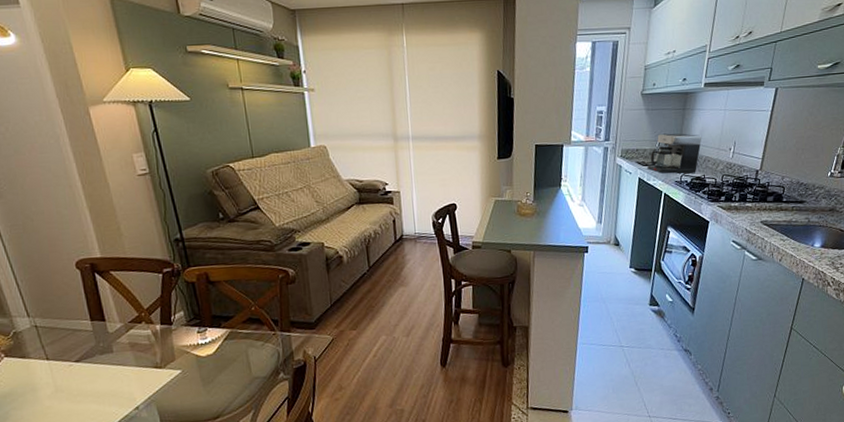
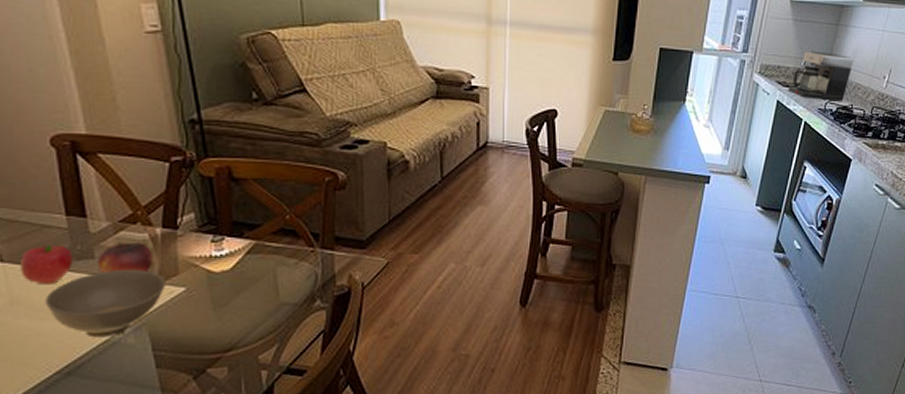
fruit: none [60,343,98,375] -> present [21,244,74,285]
bowl: none [80,358,167,414] -> present [45,268,166,338]
fruit: none [115,337,156,363] -> present [97,241,154,273]

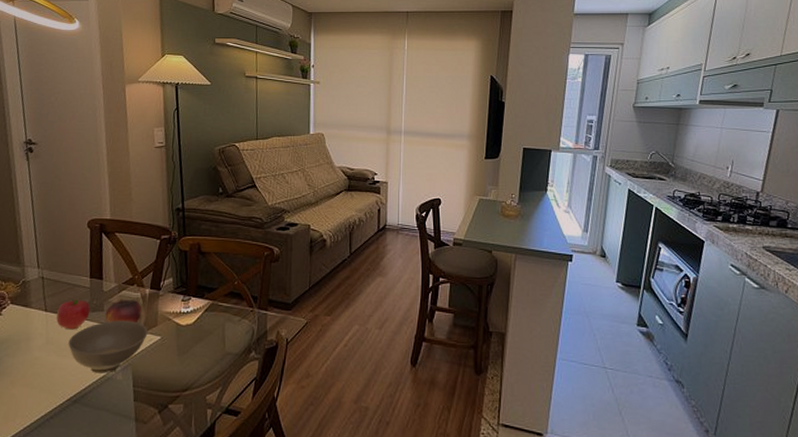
coffee maker: present [788,51,855,102] -> none [638,147,697,189]

